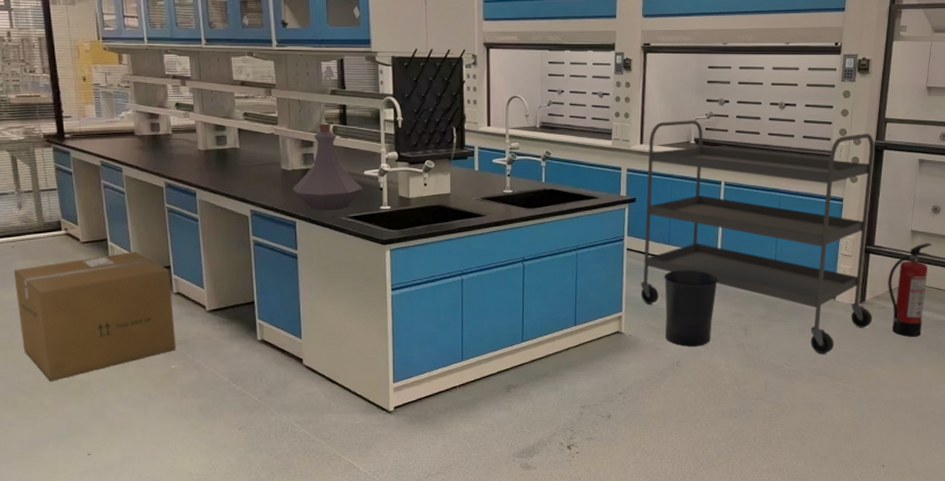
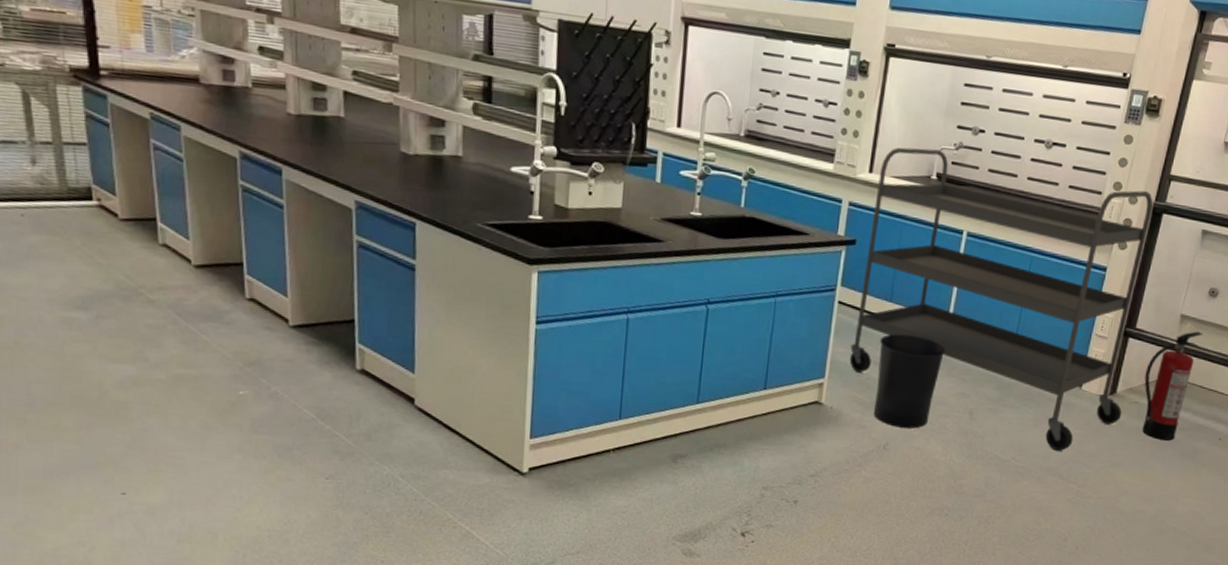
box: present [13,252,176,381] -> none [22,238,247,397]
flask: present [292,123,362,210] -> none [414,97,507,213]

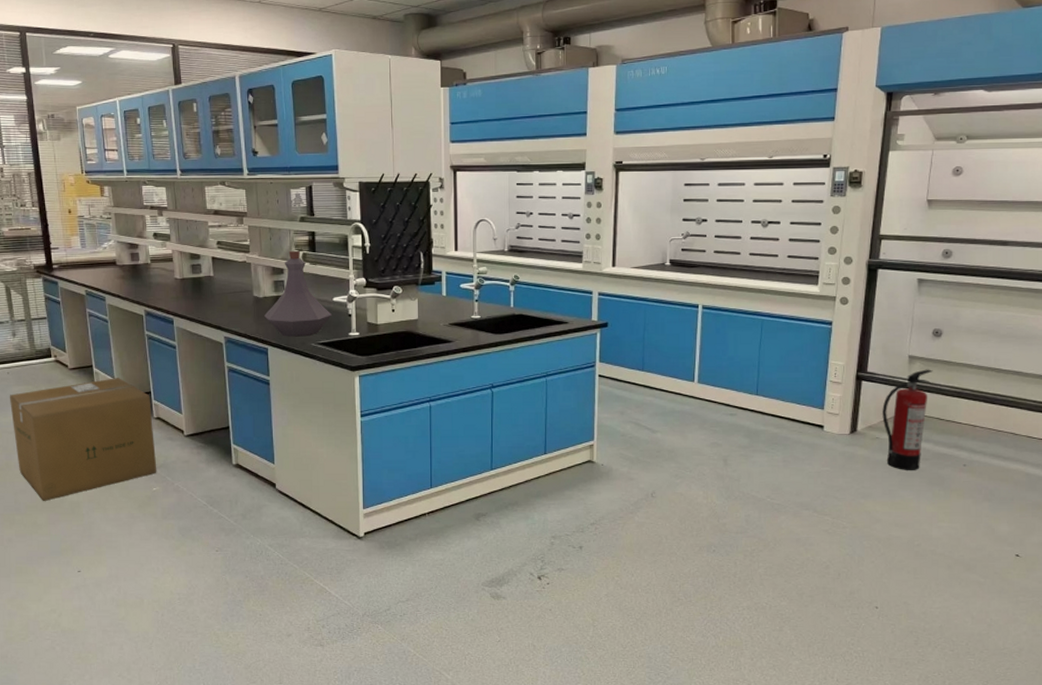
box: none [22,238,247,397] -> present [9,378,157,501]
flask: none [414,97,507,213] -> present [264,250,332,337]
utility cart: present [849,147,1154,451] -> none [613,241,868,487]
waste bin: present [874,334,946,429] -> none [638,397,696,477]

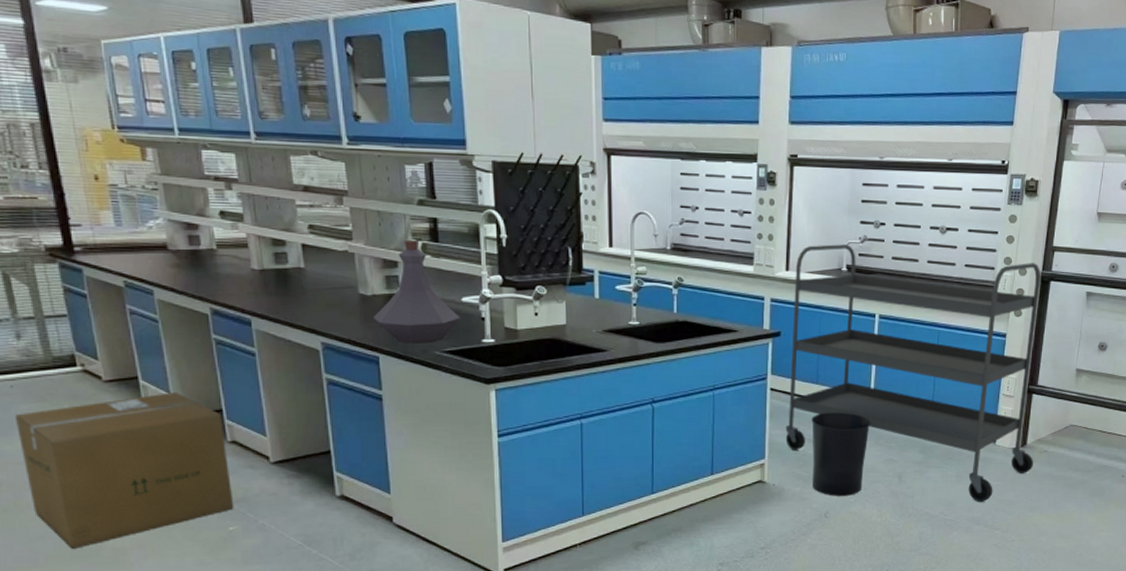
utility cart: none [613,241,868,487] -> present [785,244,1041,502]
waste bin: none [638,397,696,477] -> present [811,412,871,496]
fire extinguisher: present [882,369,933,470] -> none [1050,382,1098,483]

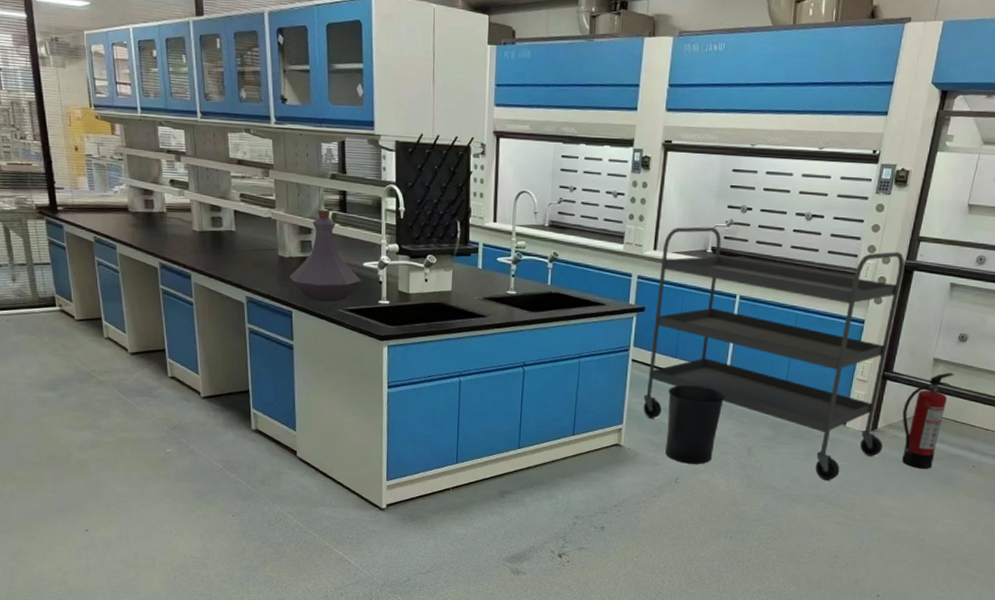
box: present [14,392,234,549] -> none [9,332,171,457]
fire extinguisher: none [1050,382,1098,483] -> present [901,372,955,469]

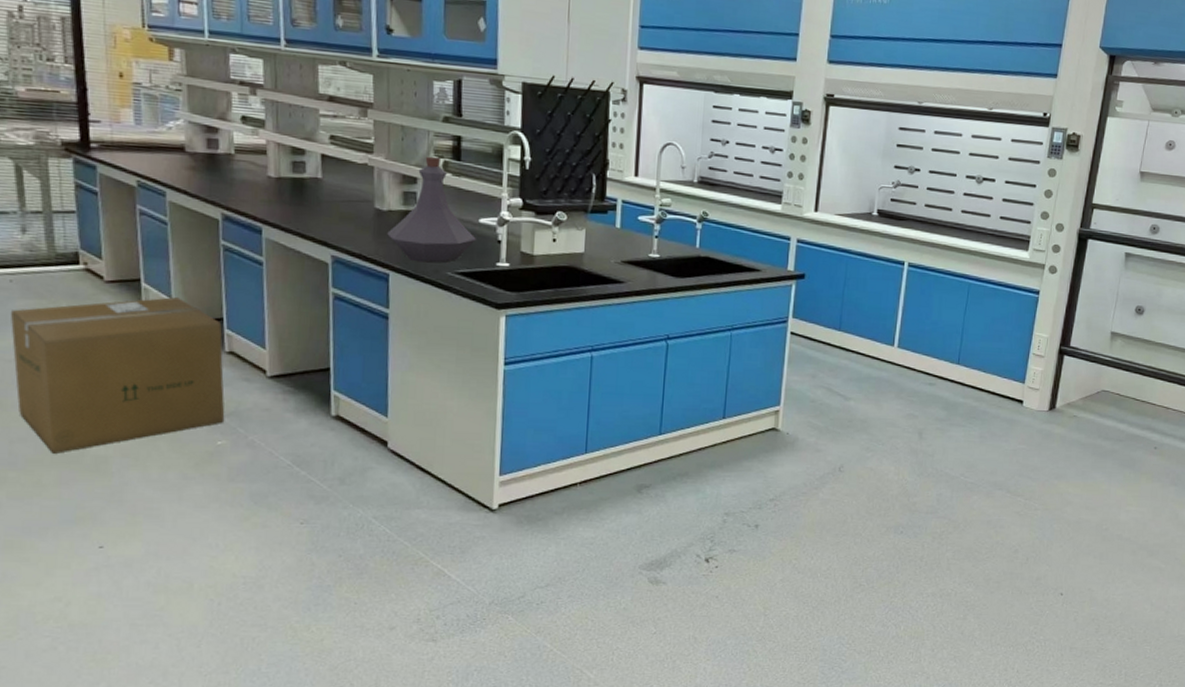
box: none [9,332,171,457] -> present [10,297,225,454]
utility cart: present [643,227,905,480] -> none [803,187,1079,466]
waste bin: present [665,385,725,464] -> none [828,361,894,450]
fire extinguisher: present [901,372,955,469] -> none [1081,347,1133,451]

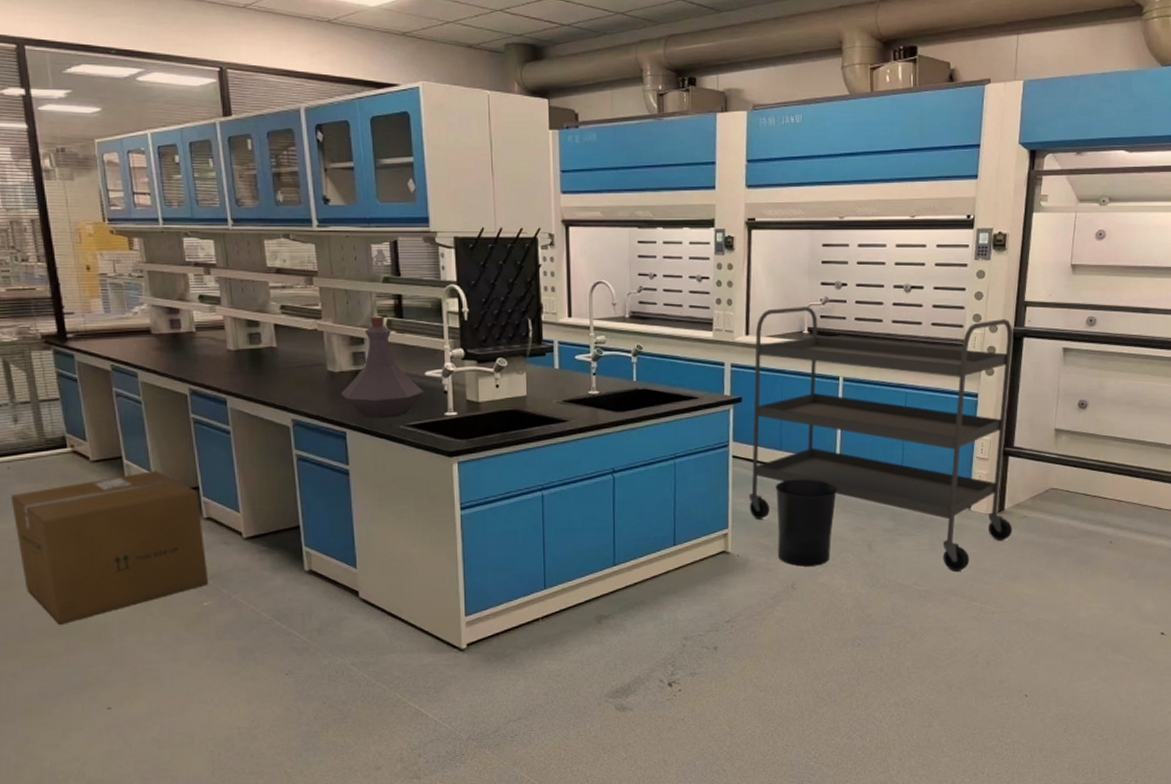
utility cart: none [803,187,1079,466] -> present [749,307,1013,572]
waste bin: none [828,361,894,450] -> present [775,479,838,567]

